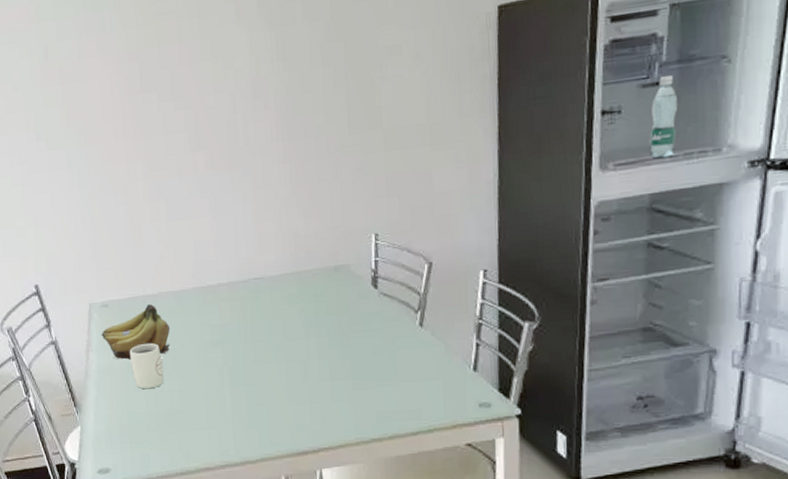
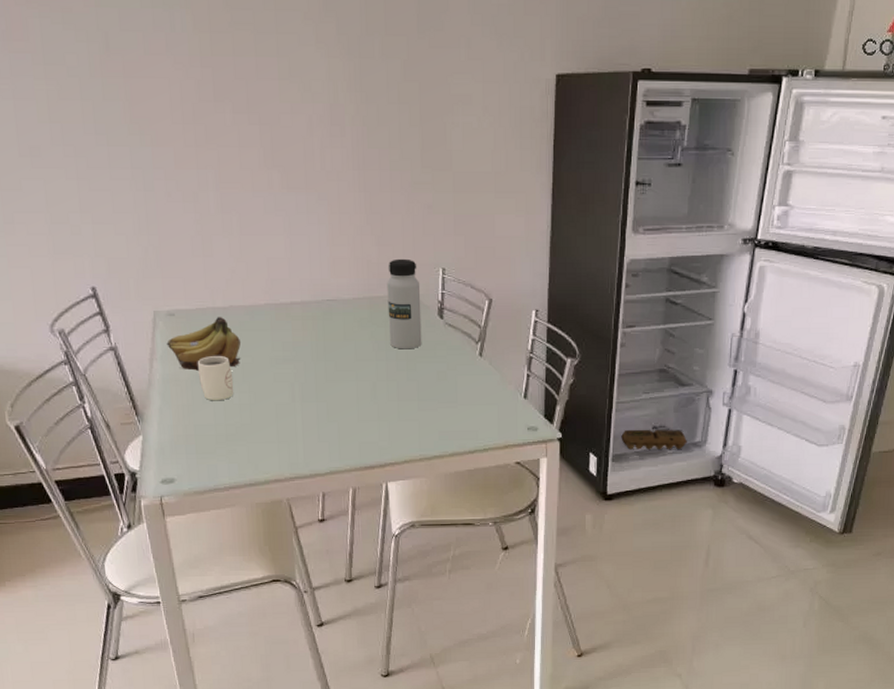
water bottle: none [315,227,355,325] -> present [387,258,422,350]
egg carton: none [596,399,685,426] -> present [621,429,687,450]
bottle: present [649,75,678,159] -> none [671,159,694,228]

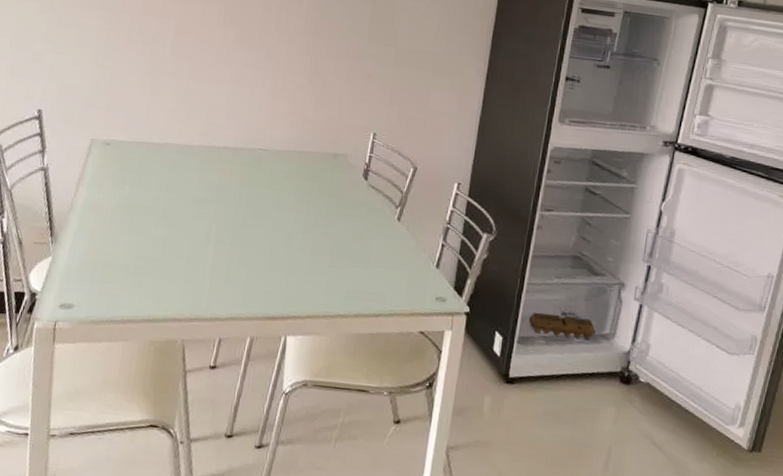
fruit: present [166,317,242,371] -> none [96,152,169,201]
mug: present [197,355,234,401] -> none [120,187,154,233]
water bottle: present [387,258,422,350] -> none [312,119,350,206]

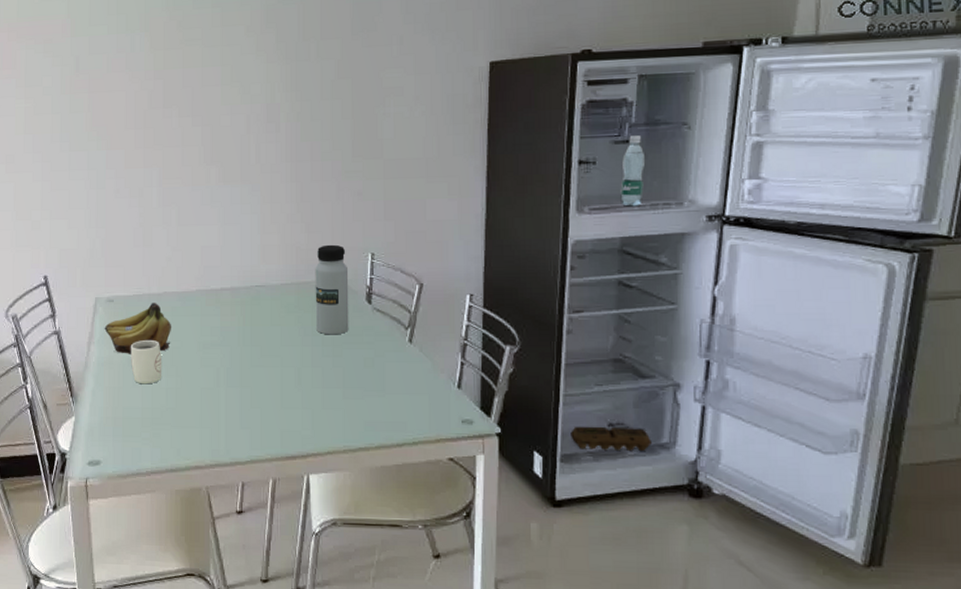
fruit: none [96,152,169,201] -> present [104,303,172,354]
mug: none [120,187,154,233] -> present [130,339,162,385]
water bottle: none [312,119,350,206] -> present [315,244,349,335]
bottle: none [596,62,621,125] -> present [620,136,646,207]

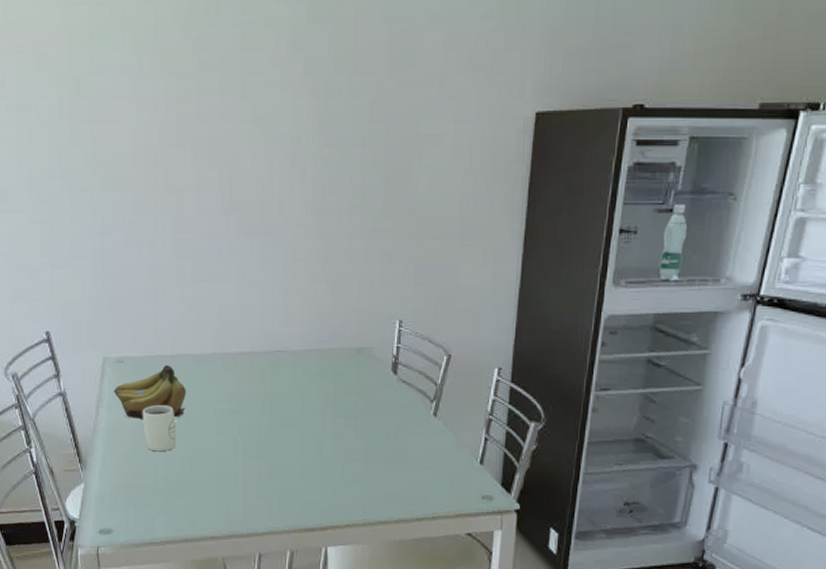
water bottle: present [315,244,349,335] -> none [338,309,375,406]
egg carton: present [571,426,652,451] -> none [587,504,664,530]

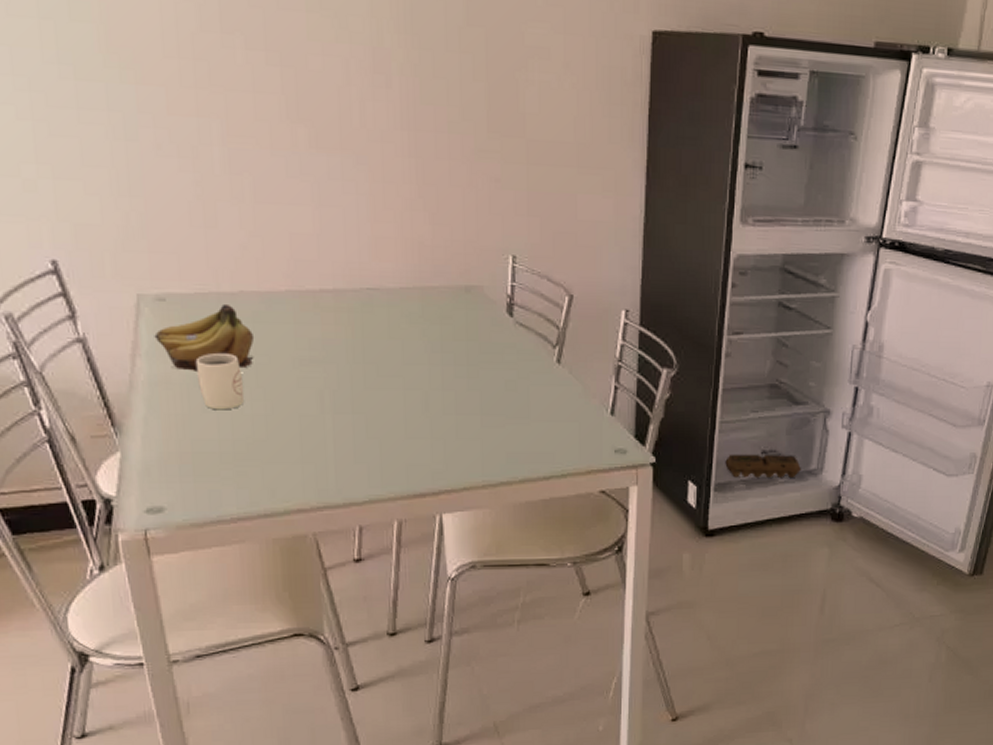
egg carton: none [587,504,664,530] -> present [725,454,801,478]
bottle: present [658,205,688,282] -> none [785,141,812,221]

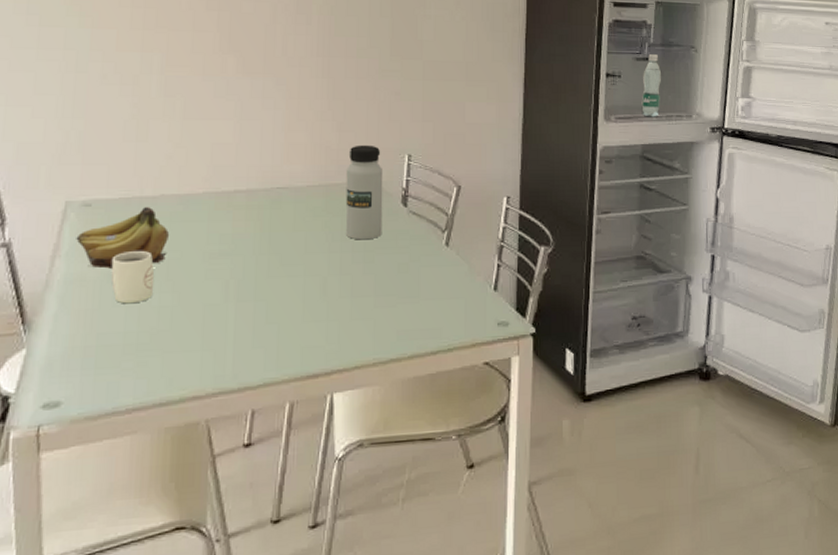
water bottle: none [443,241,487,353] -> present [345,145,383,240]
egg carton: present [725,454,801,478] -> none [599,319,669,343]
bottle: none [785,141,812,221] -> present [641,54,662,117]

